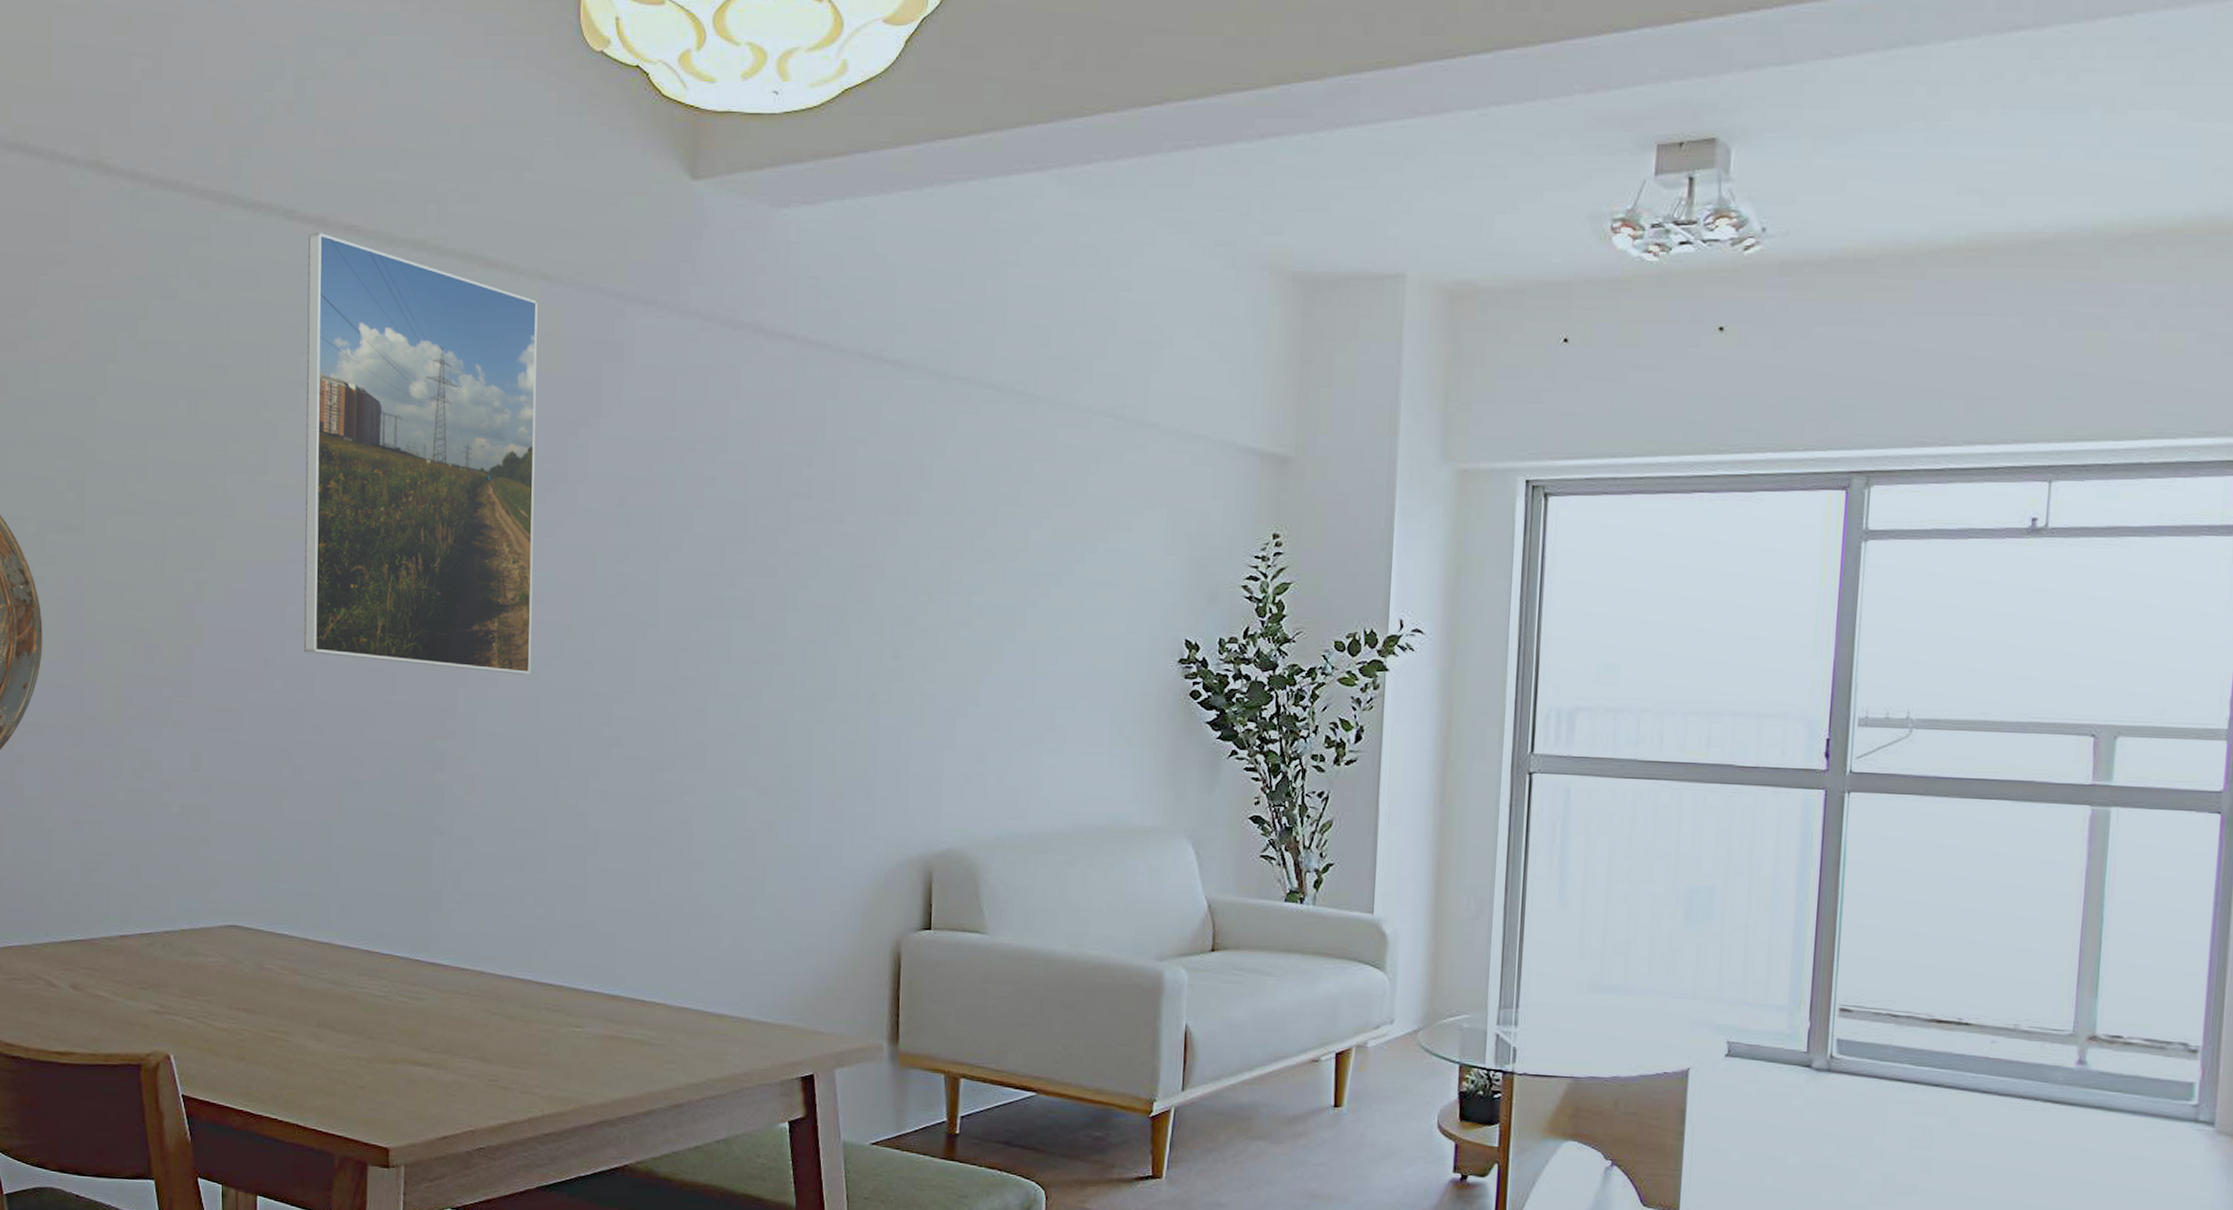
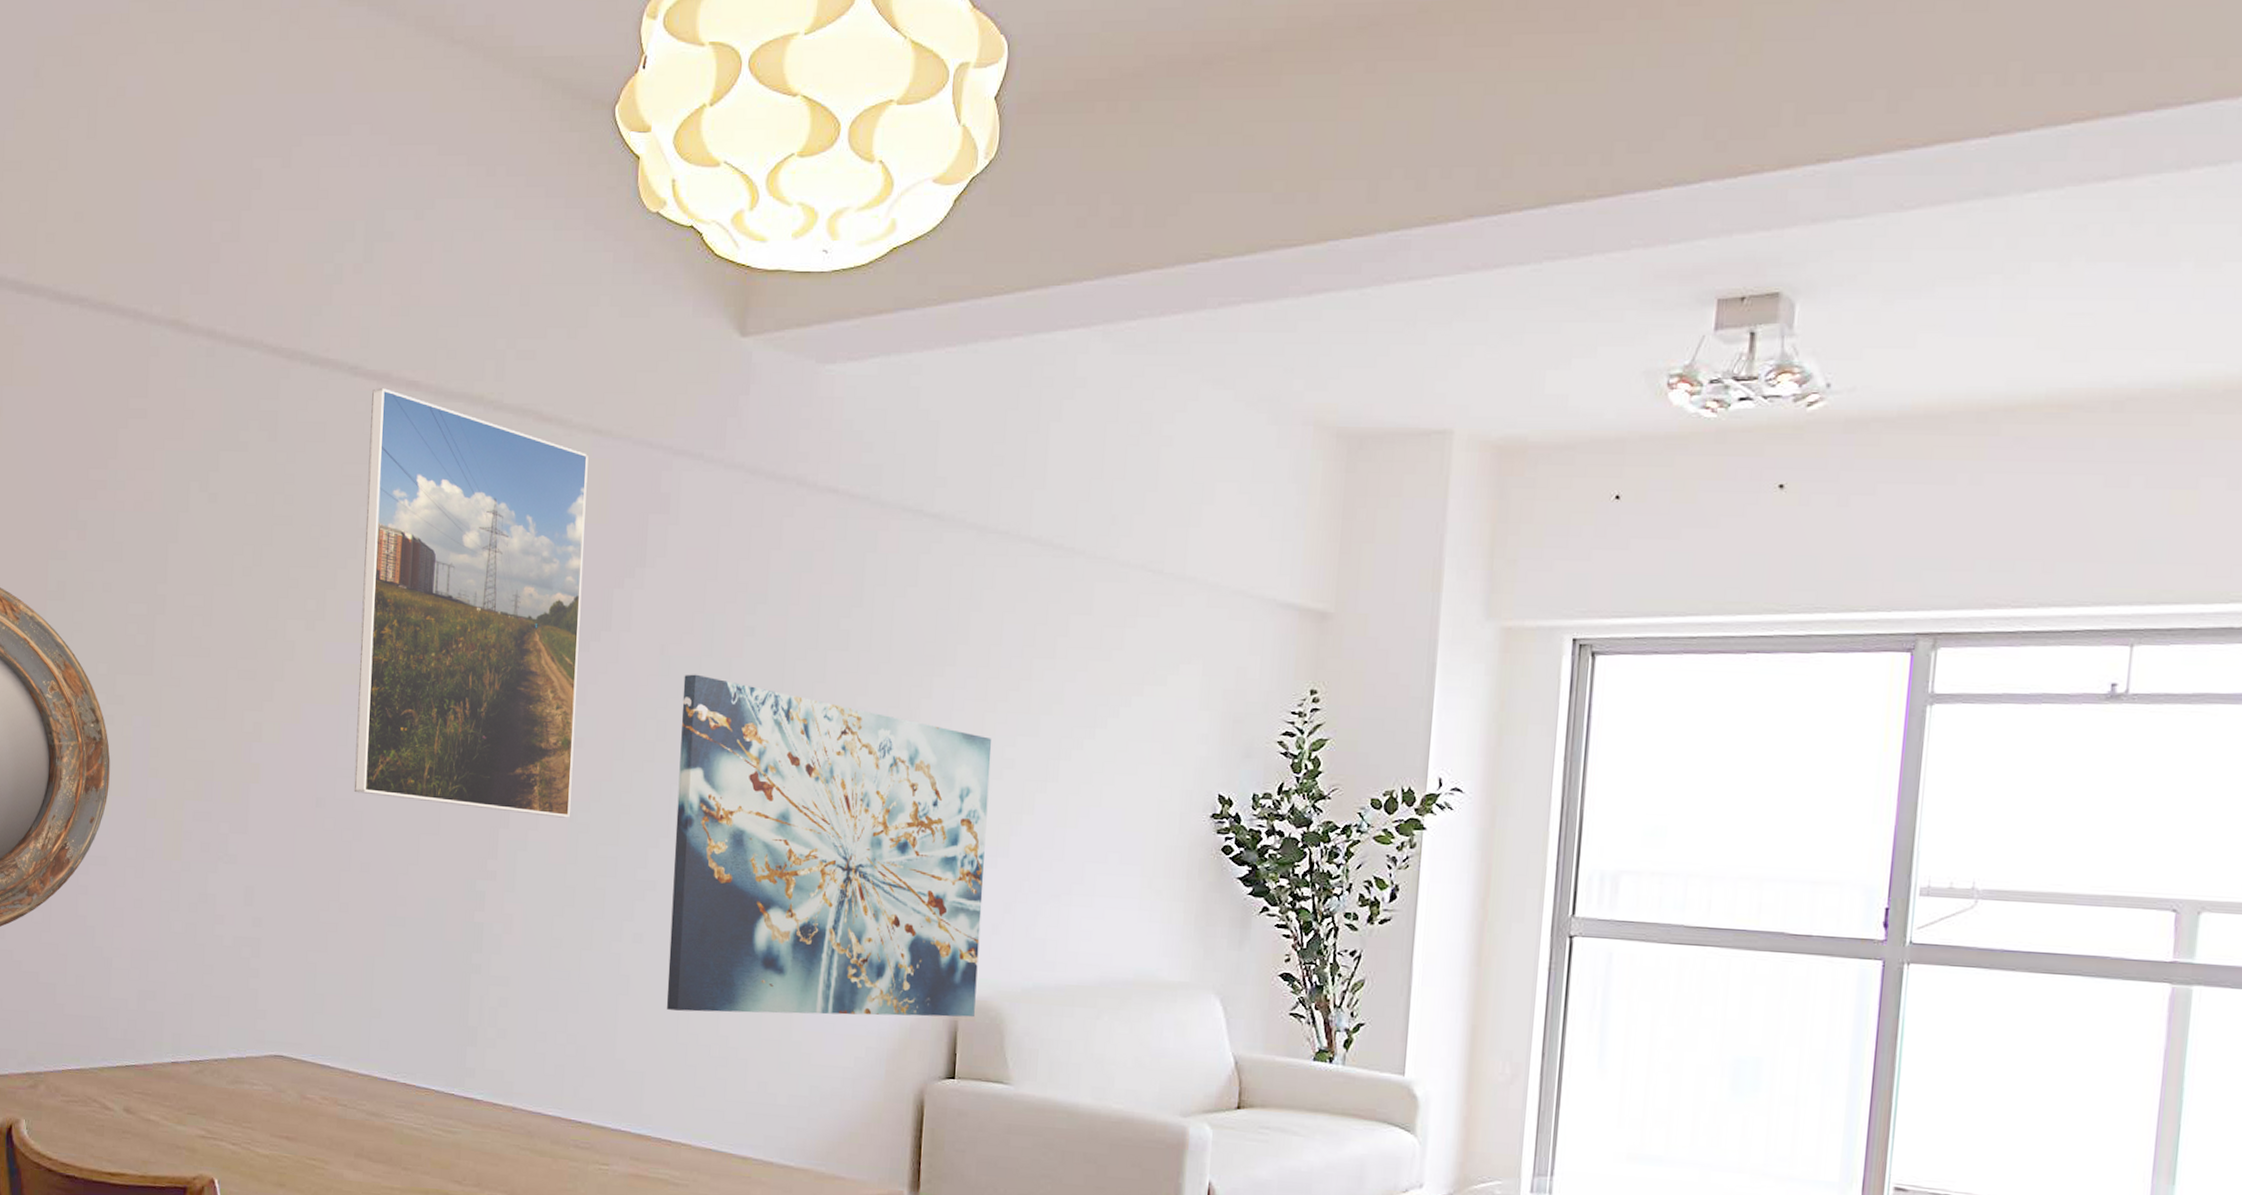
wall art: none [636,526,959,869] -> present [666,674,992,1018]

